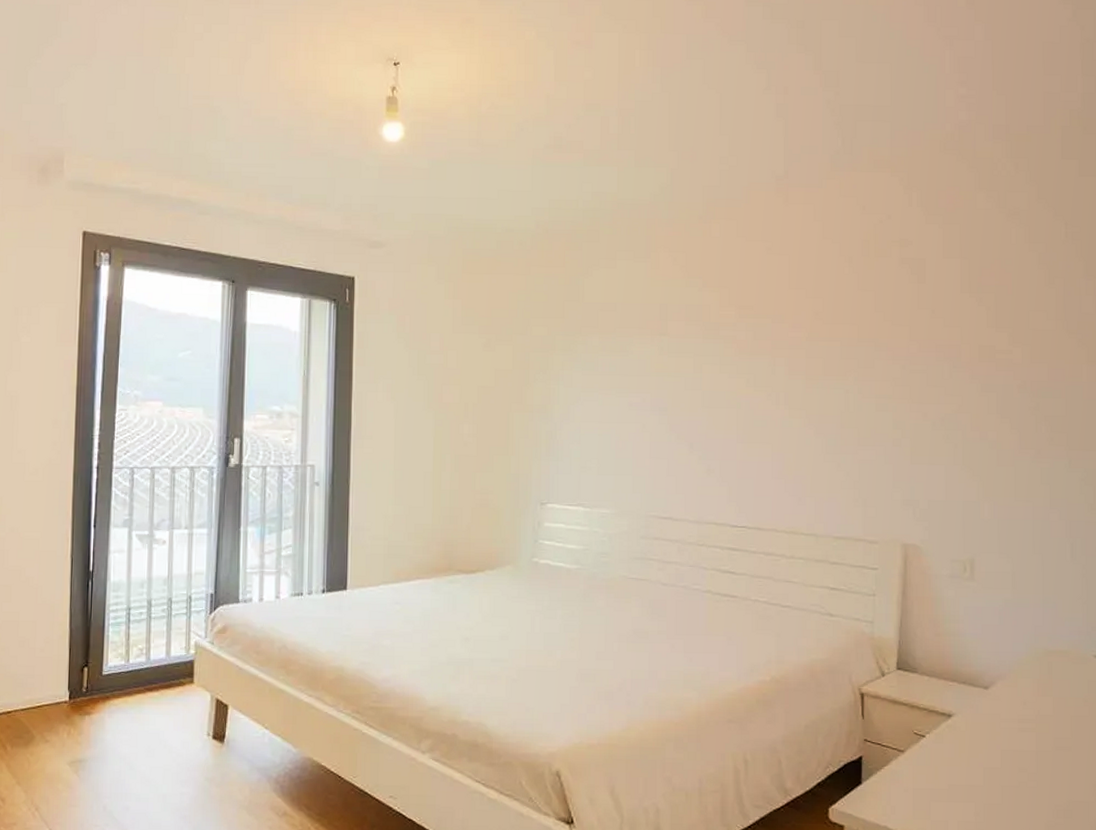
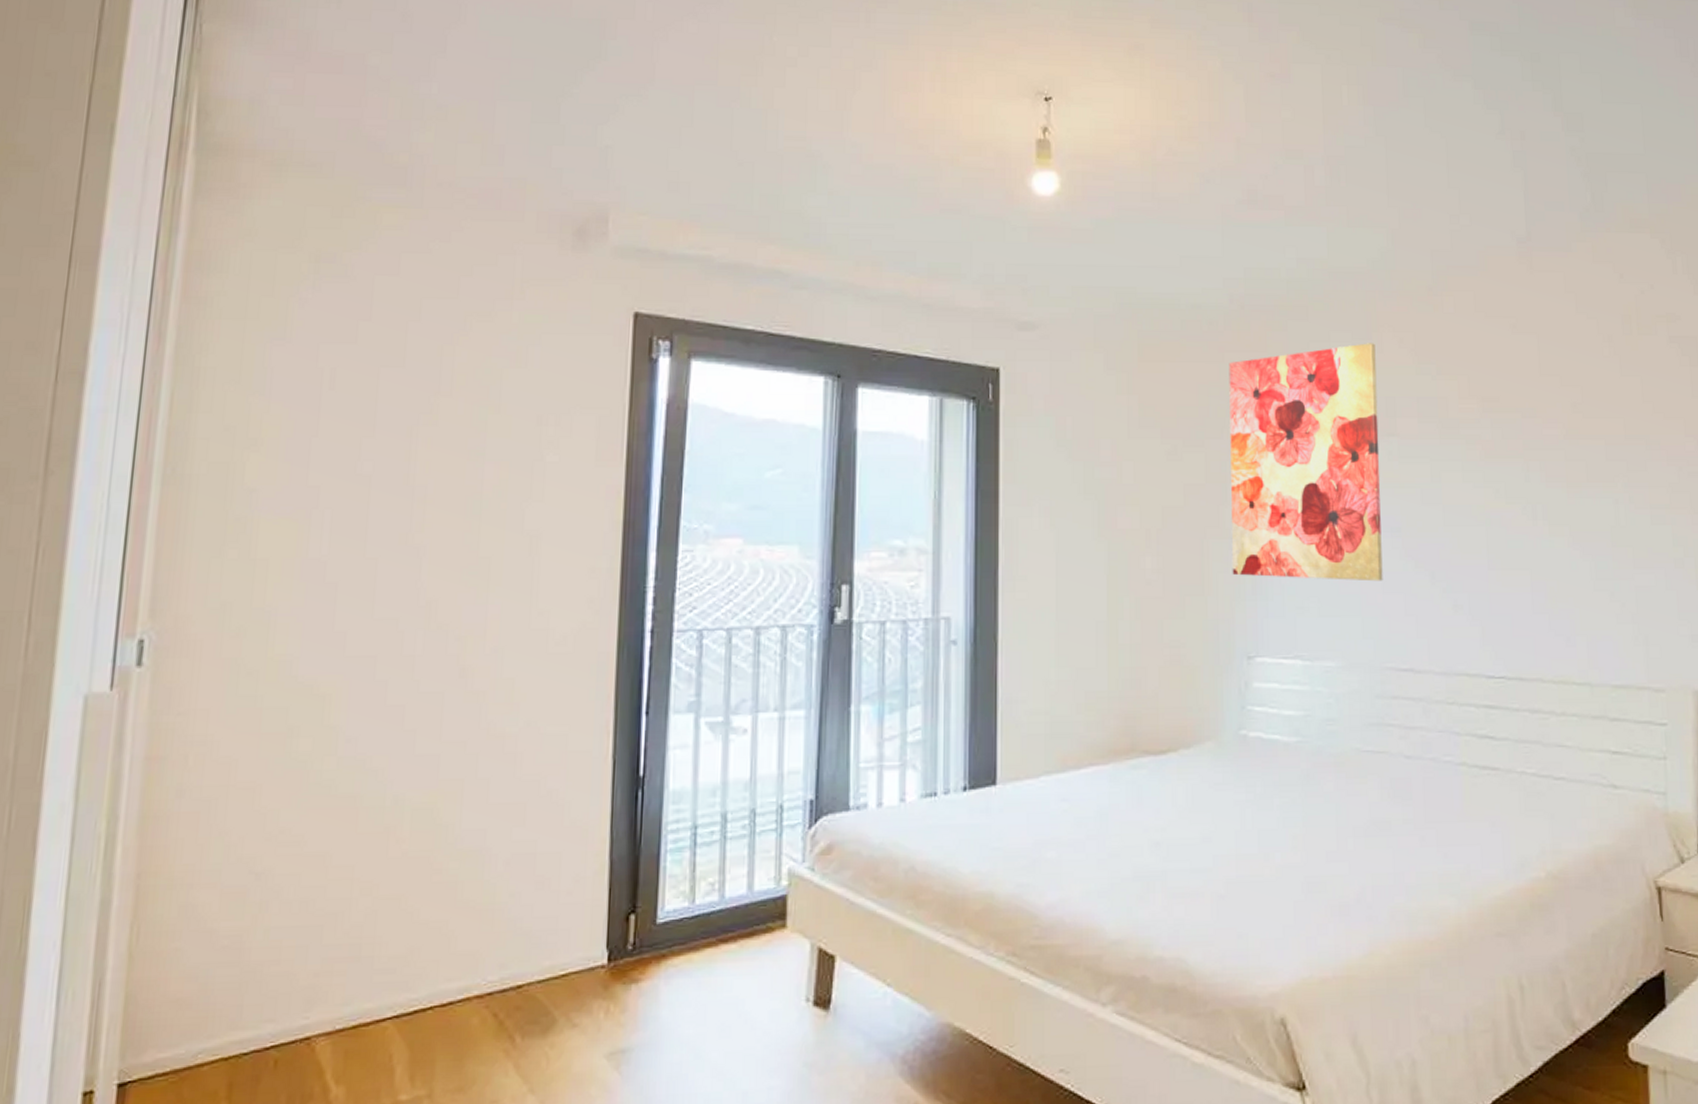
wall art: none [531,261,653,449] -> present [1228,343,1383,582]

